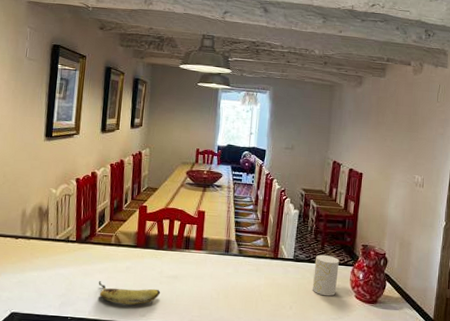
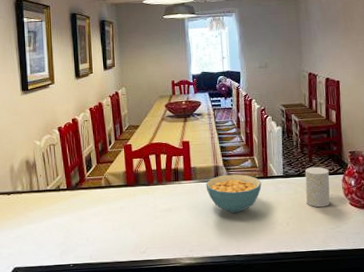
fruit: present [98,281,161,306] -> none [95,224,158,245]
cereal bowl: none [215,249,271,290] -> present [206,174,262,213]

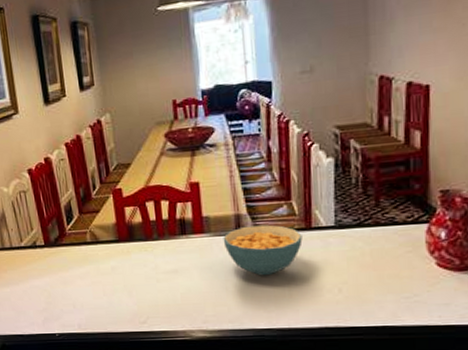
cup: present [305,166,330,208] -> none [367,213,406,269]

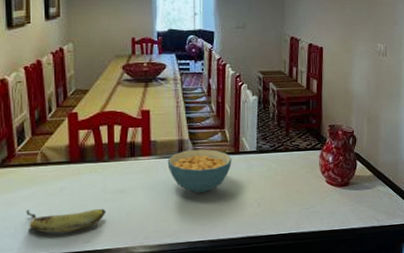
fruit: none [81,288,161,313] -> present [26,208,107,233]

